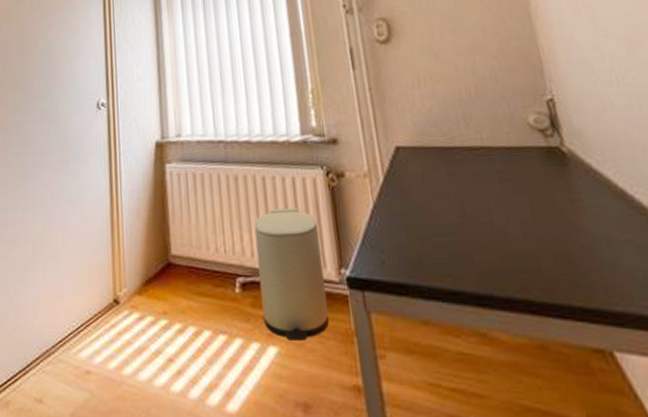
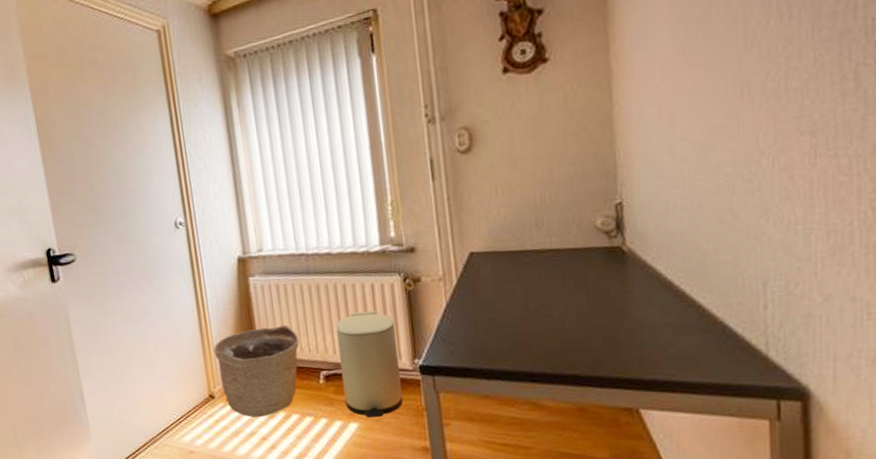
basket: none [123,219,215,331] -> present [213,324,300,417]

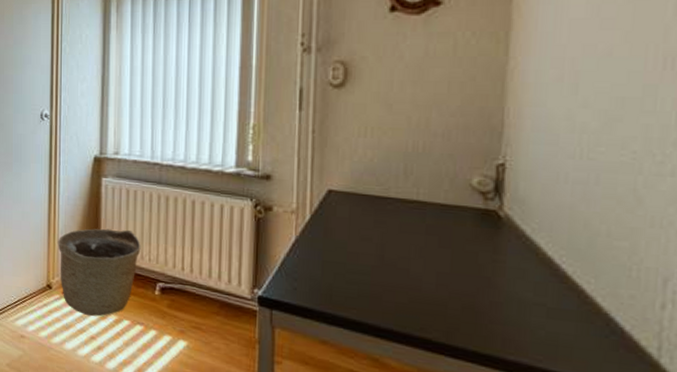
pedal bin: present [335,310,403,417] -> none [177,229,240,340]

